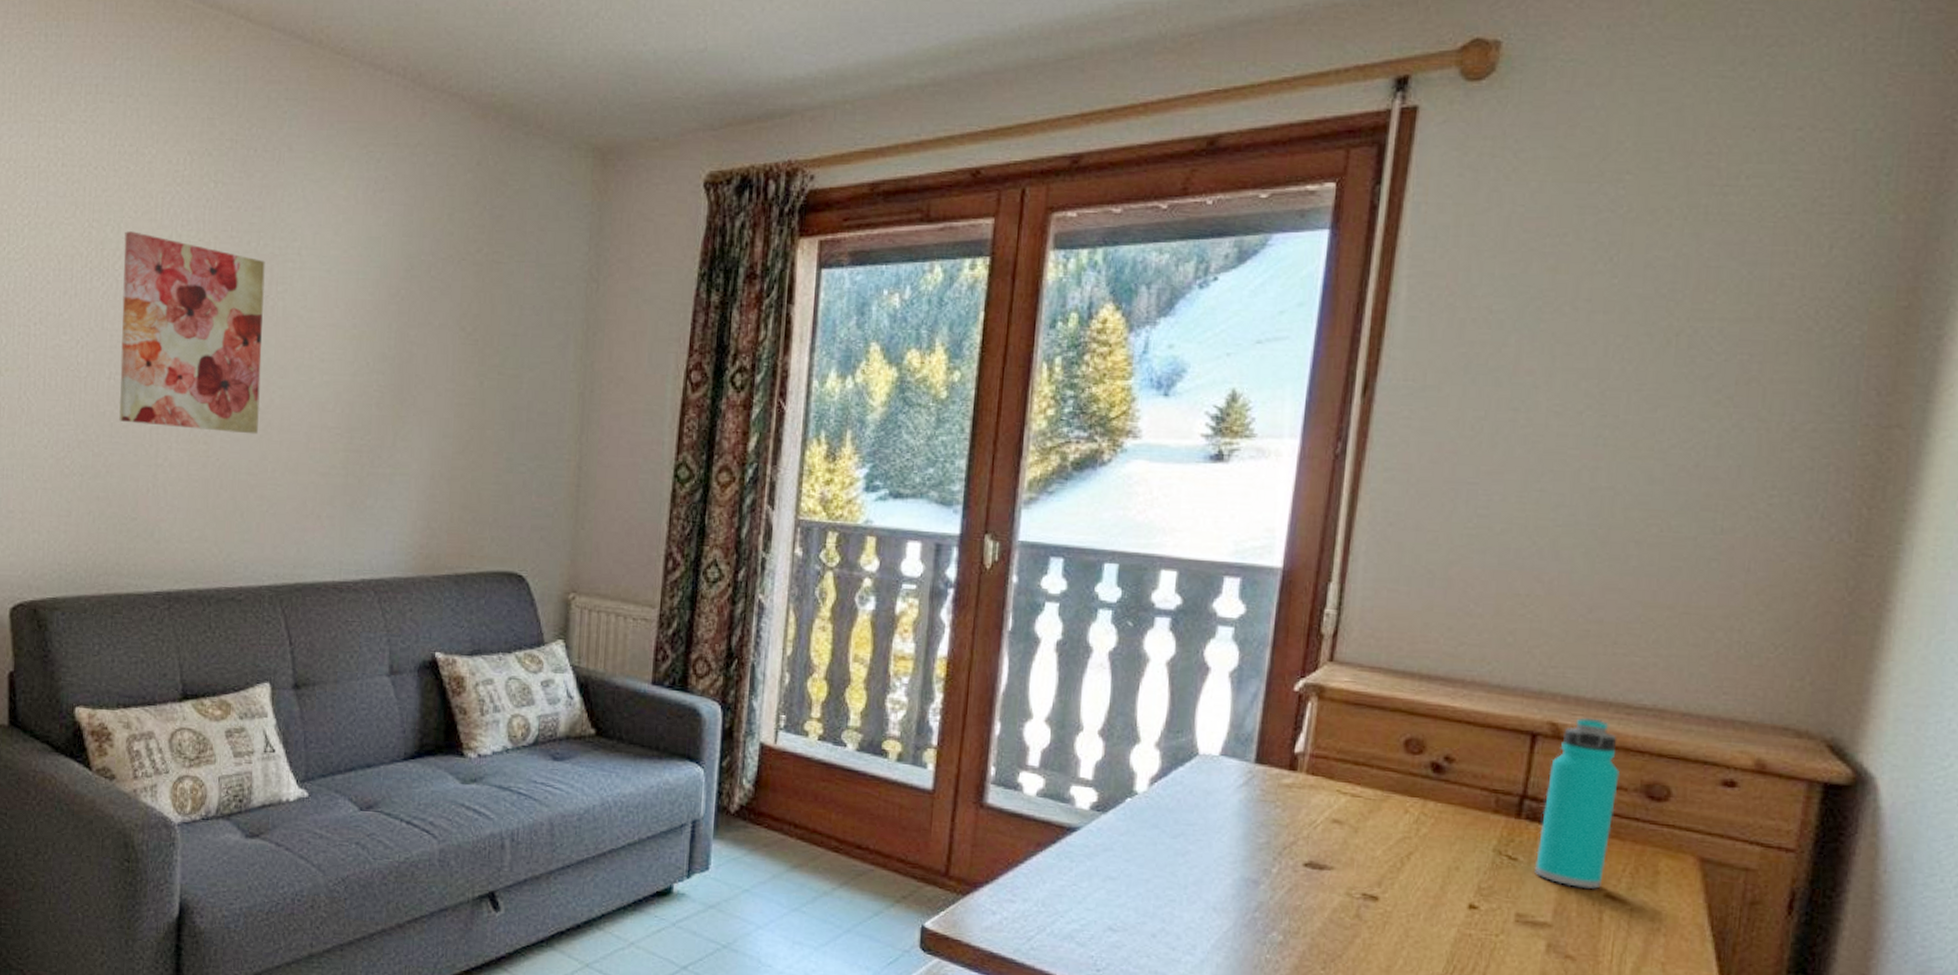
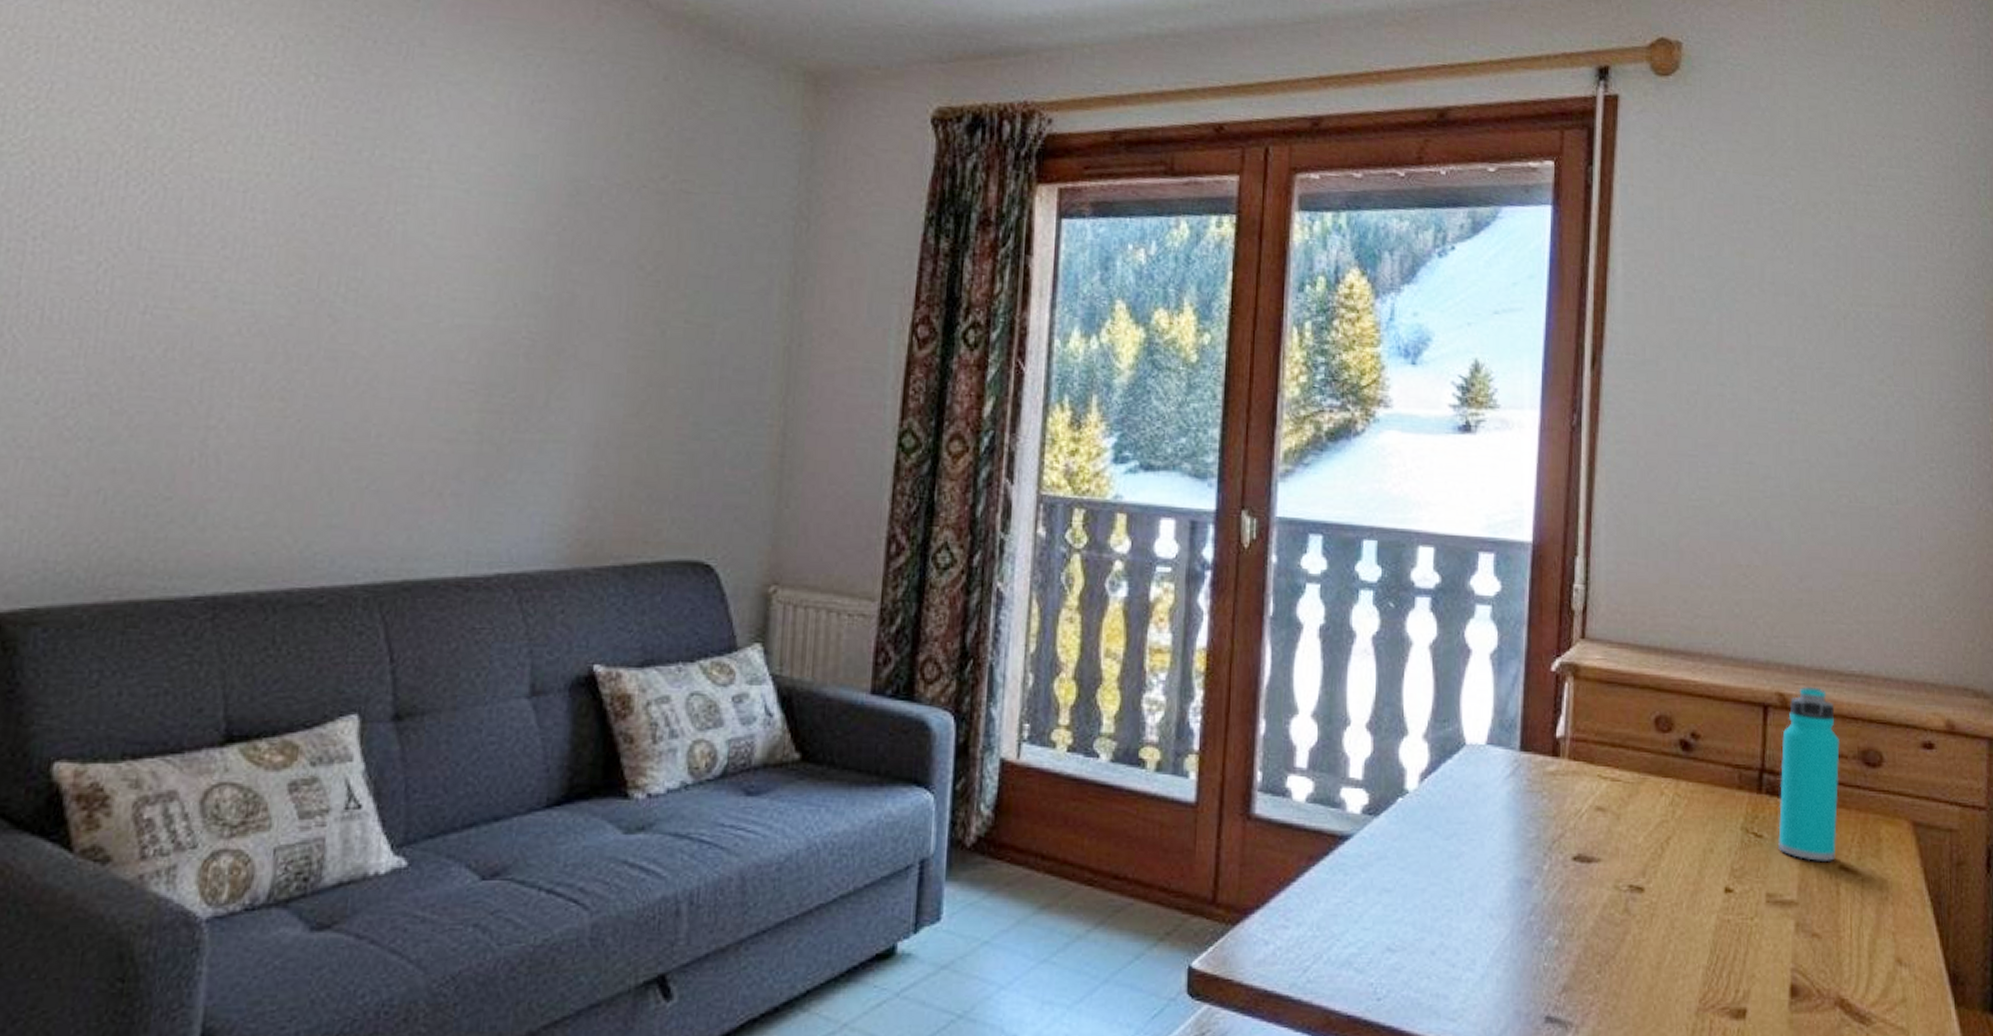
wall art: present [119,231,265,435] -> none [154,127,381,389]

